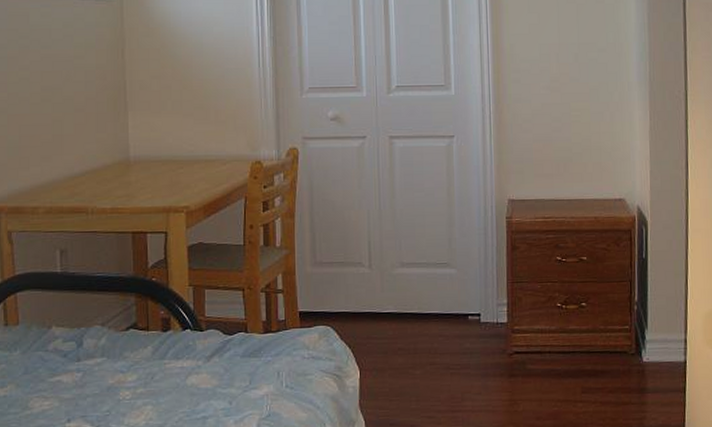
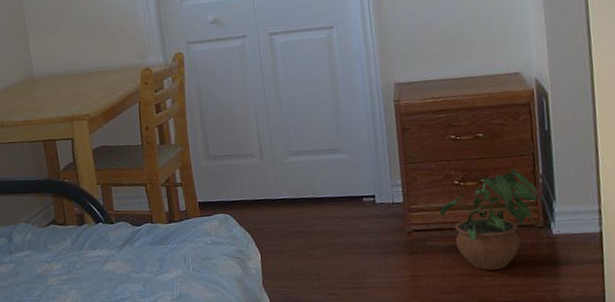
potted plant: none [541,293,632,396] -> present [439,168,538,271]

